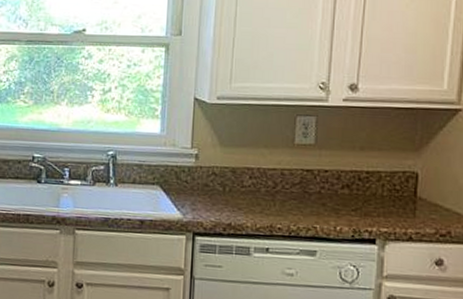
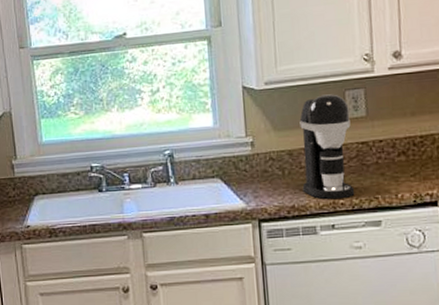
coffee maker: none [241,117,298,224] -> present [299,94,355,200]

